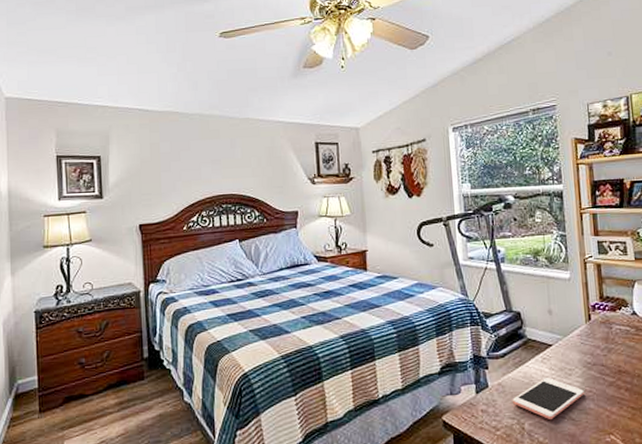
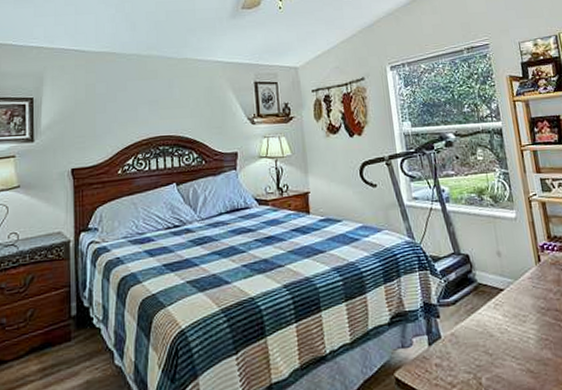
cell phone: present [512,378,584,419] -> none [466,325,541,372]

